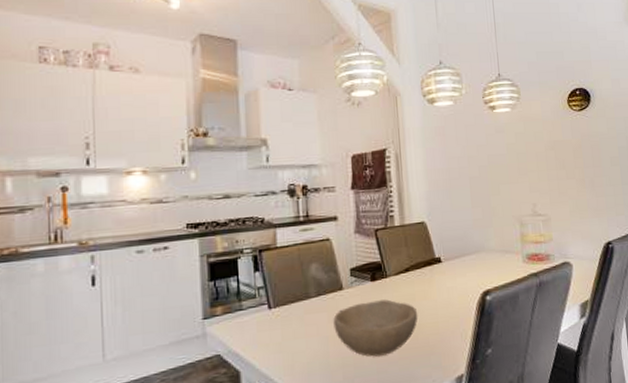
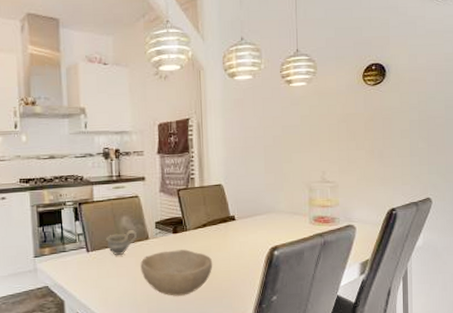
cup: none [292,279,329,311] -> present [106,230,137,255]

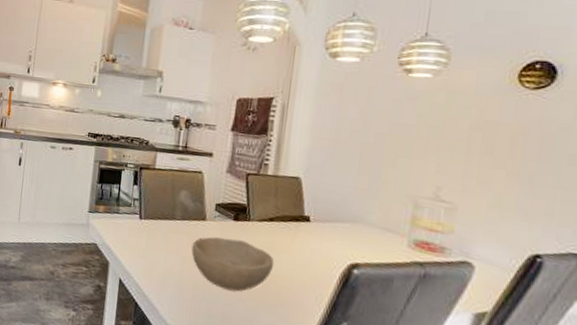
cup: present [106,230,137,255] -> none [161,206,194,230]

